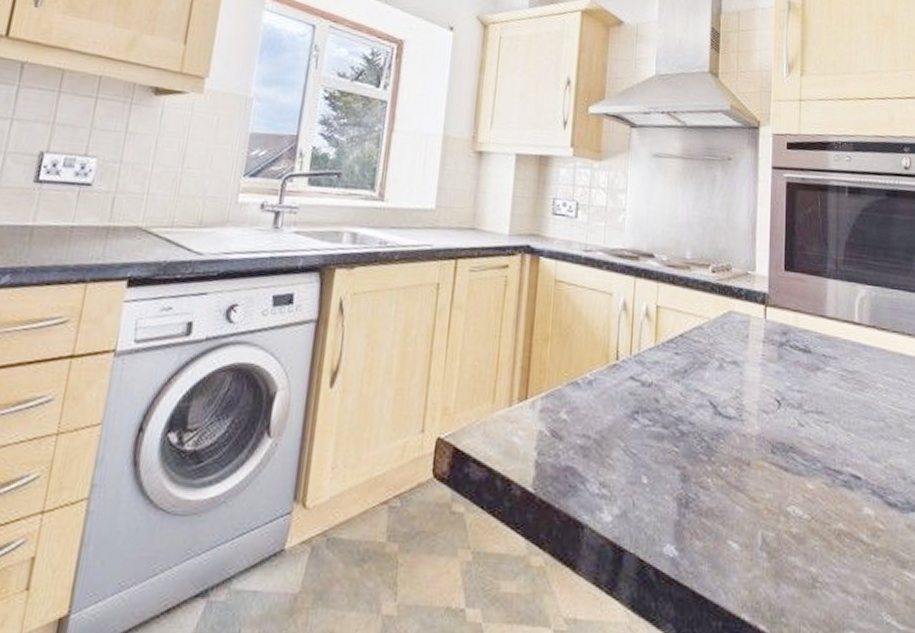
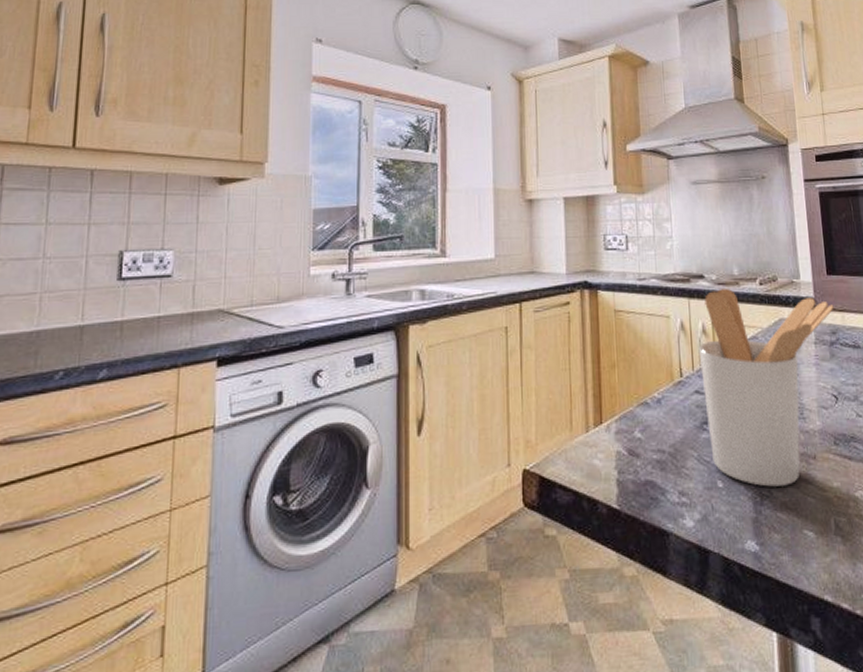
utensil holder: none [638,270,788,491] -> present [698,288,834,487]

